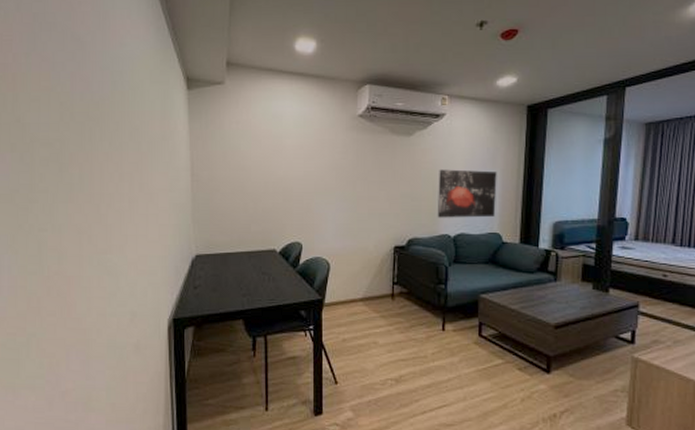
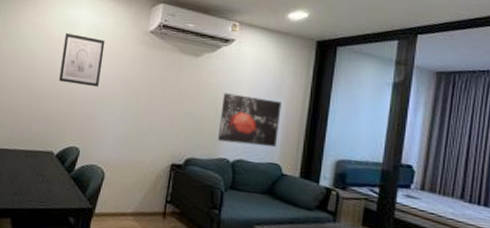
wall art: none [272,126,314,180] -> present [59,32,105,88]

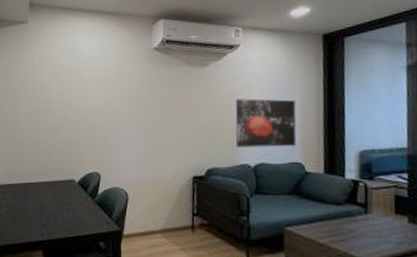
wall art: present [59,32,105,88] -> none [71,61,111,111]

